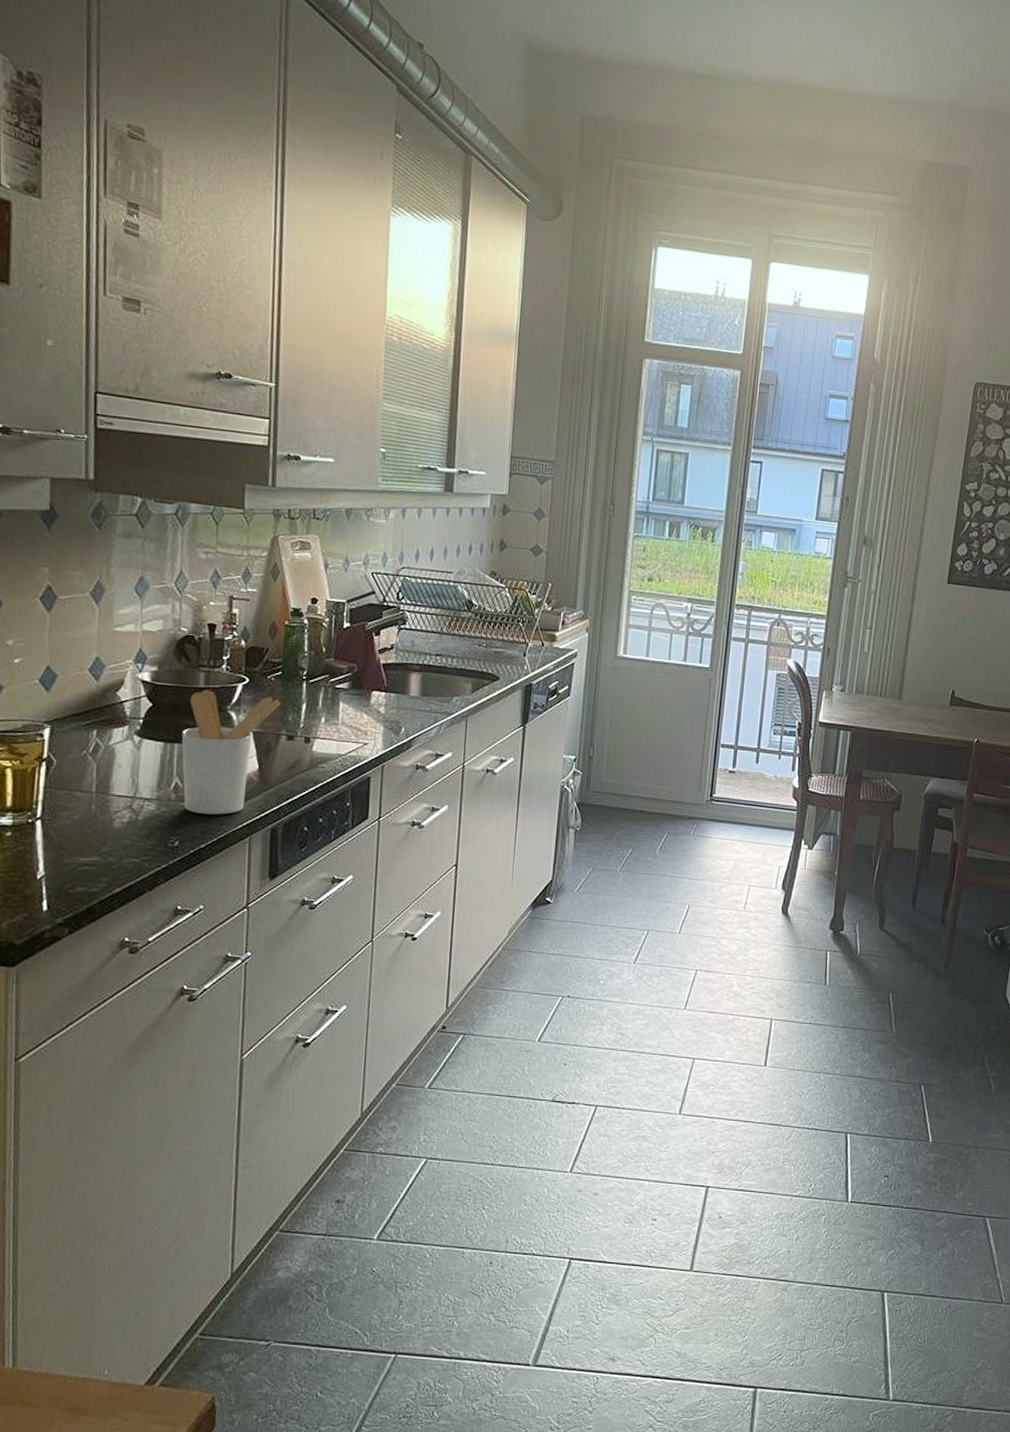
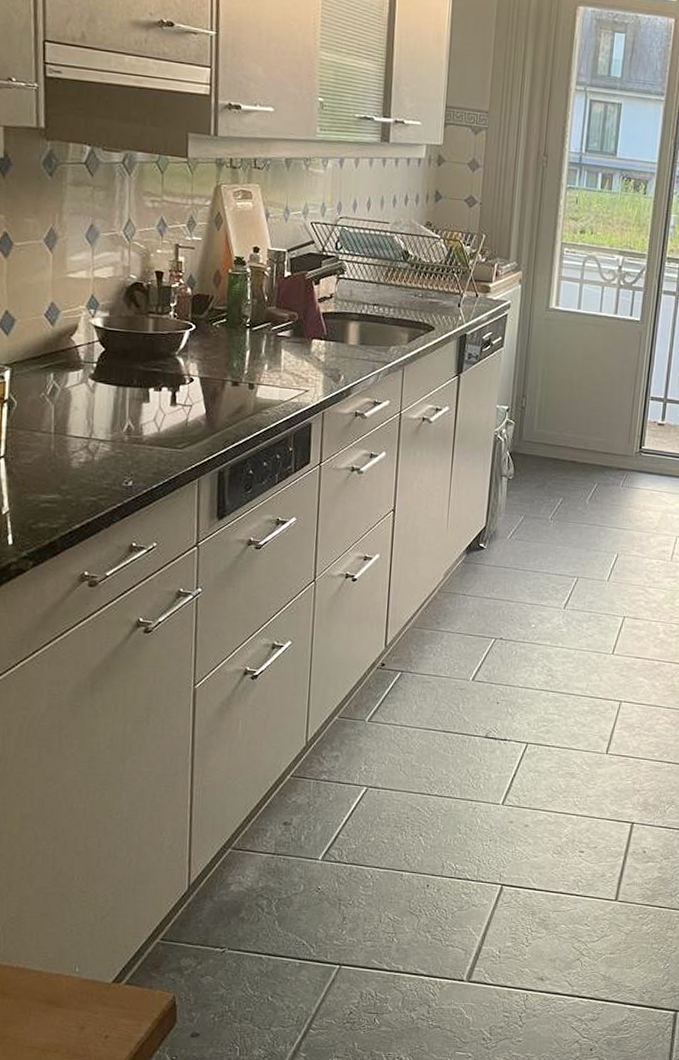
utensil holder: present [181,689,280,815] -> none [132,335,225,457]

